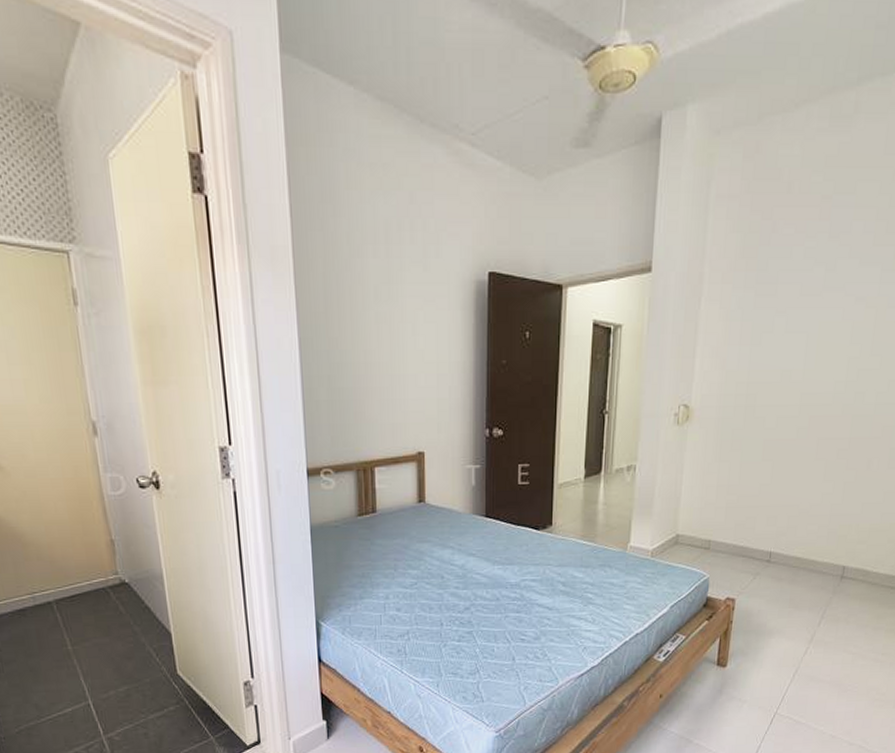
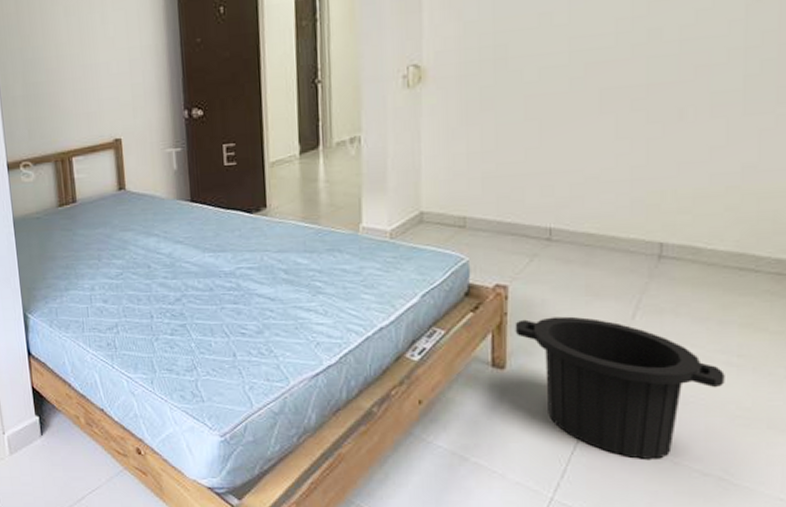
trash can: none [736,624,872,735] -> present [515,316,725,459]

